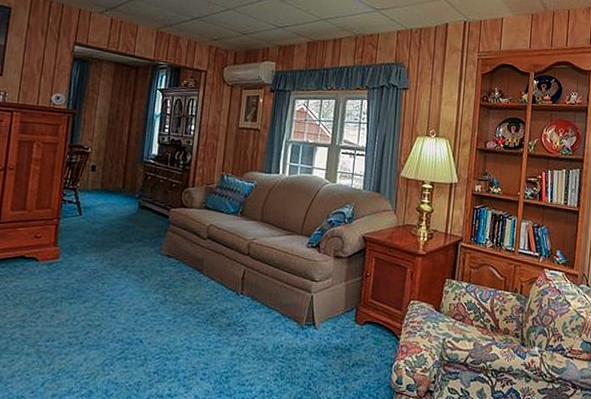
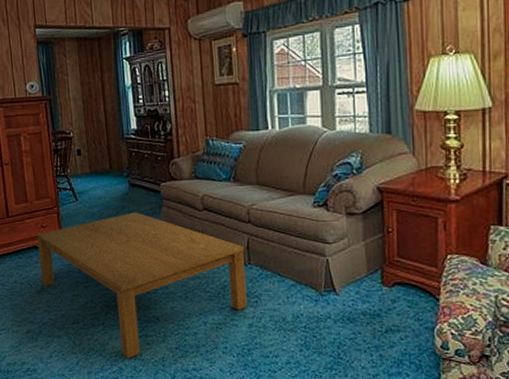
coffee table: none [21,233,240,382] -> present [37,212,247,359]

